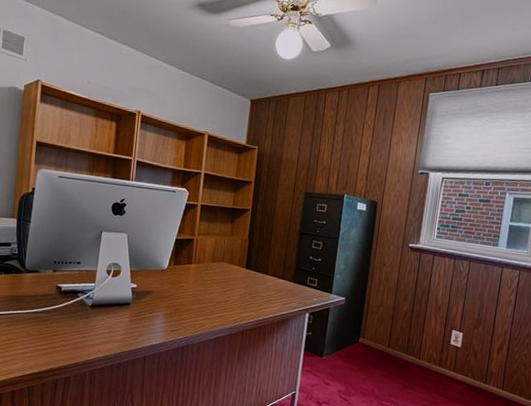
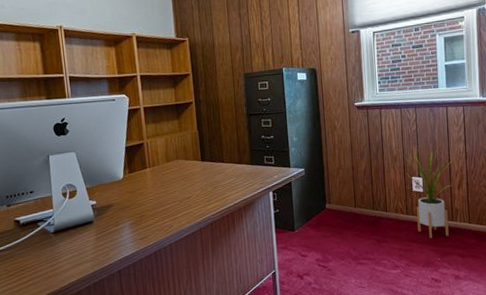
house plant: none [445,302,502,398] -> present [403,147,458,239]

